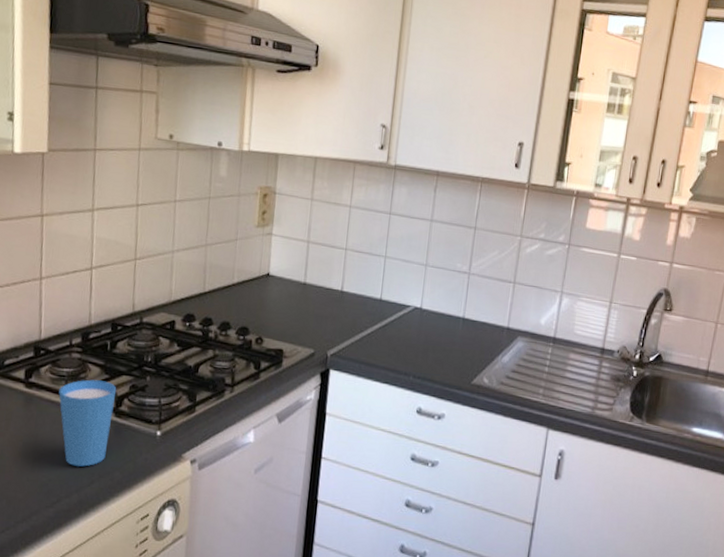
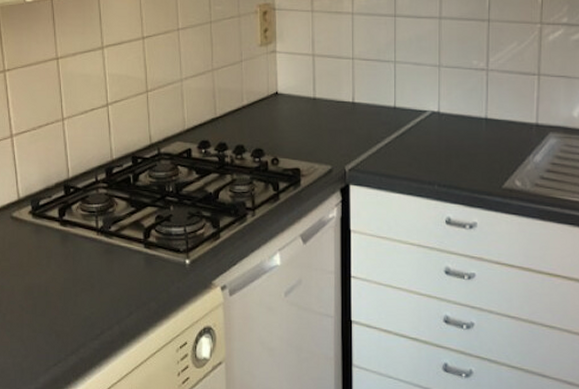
cup: present [59,379,117,467] -> none [91,213,144,299]

